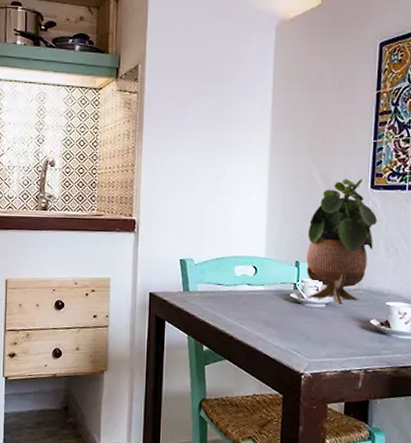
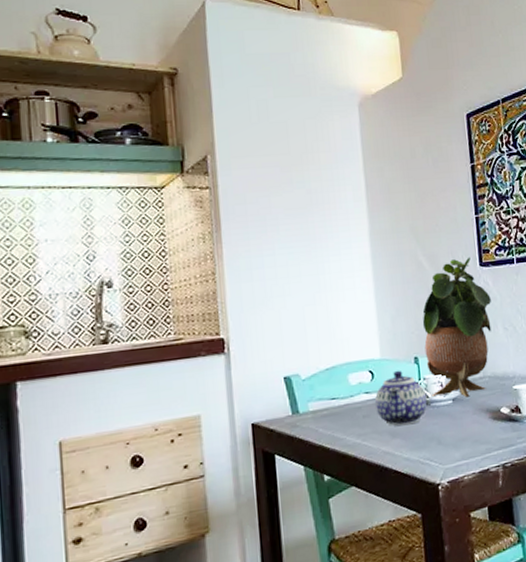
teapot: none [255,270,302,319] -> present [375,370,428,426]

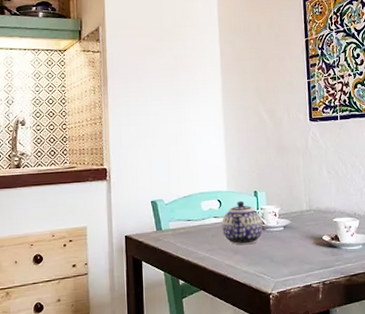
potted plant: present [422,256,492,397] -> none [261,113,318,226]

